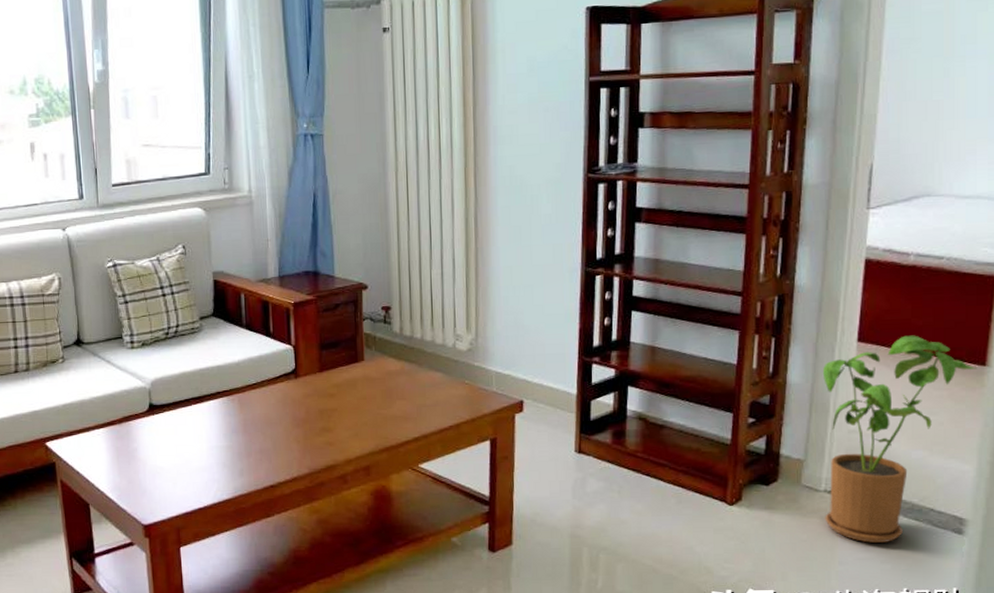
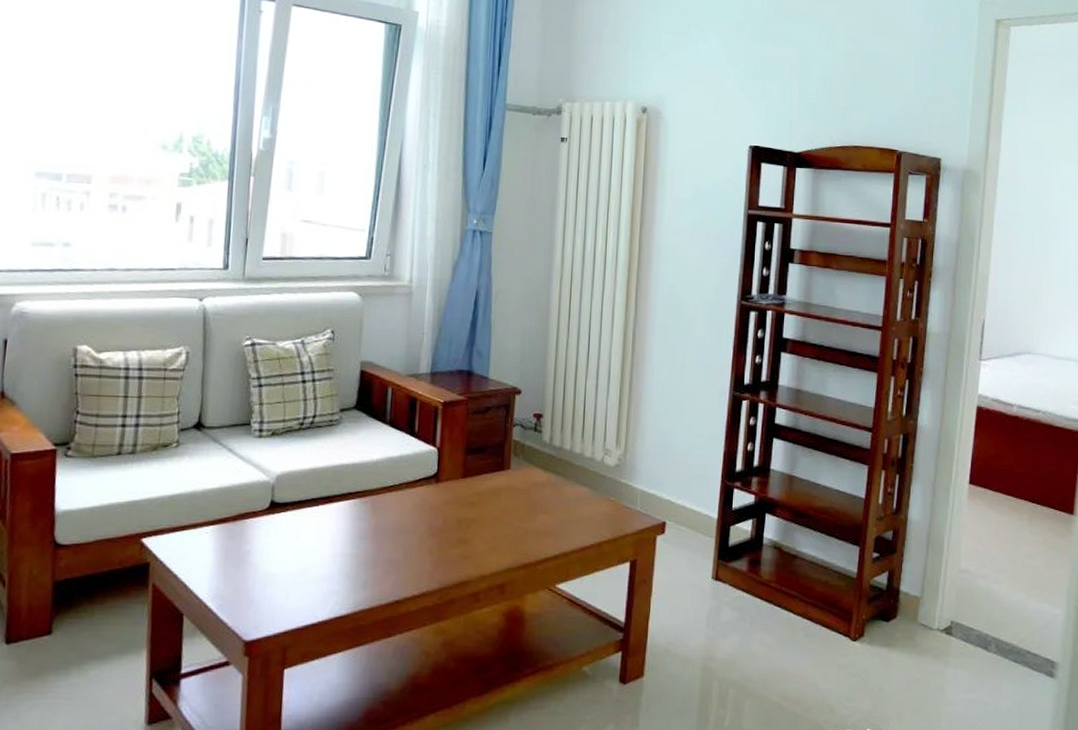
house plant: present [822,335,976,543] -> none [937,481,1066,684]

